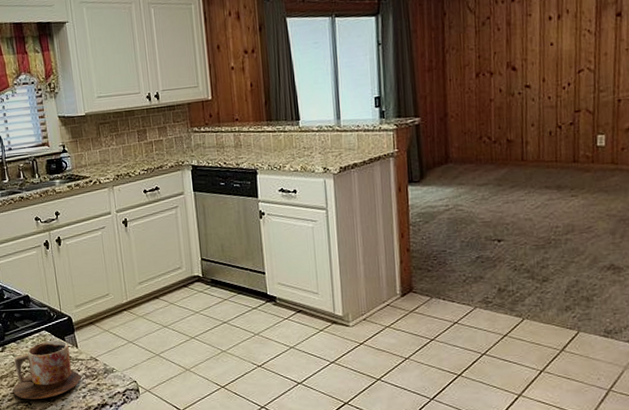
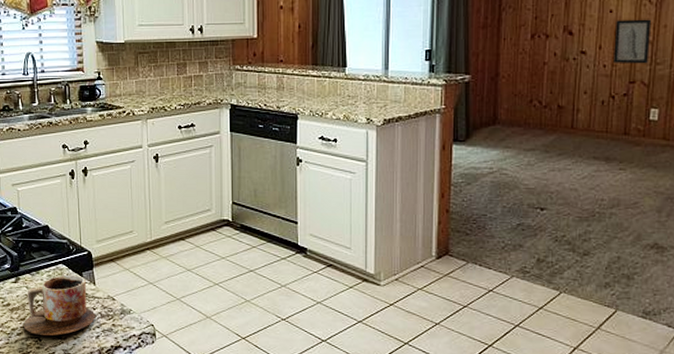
wall art: none [556,48,592,94] -> present [614,19,652,64]

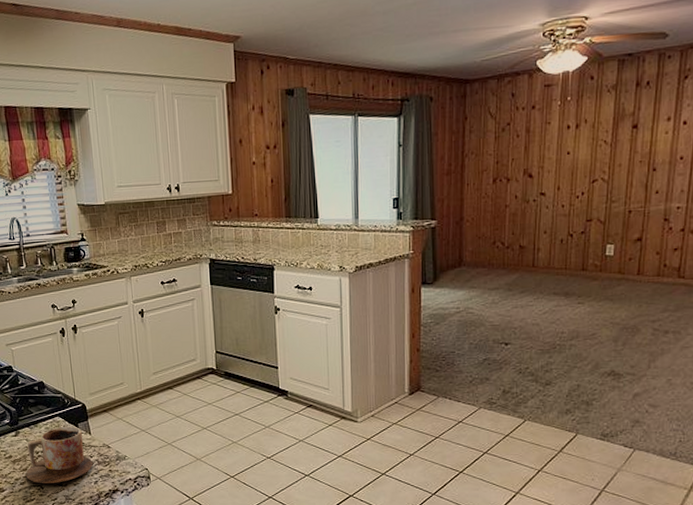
wall art: present [614,19,652,64] -> none [571,159,607,203]

